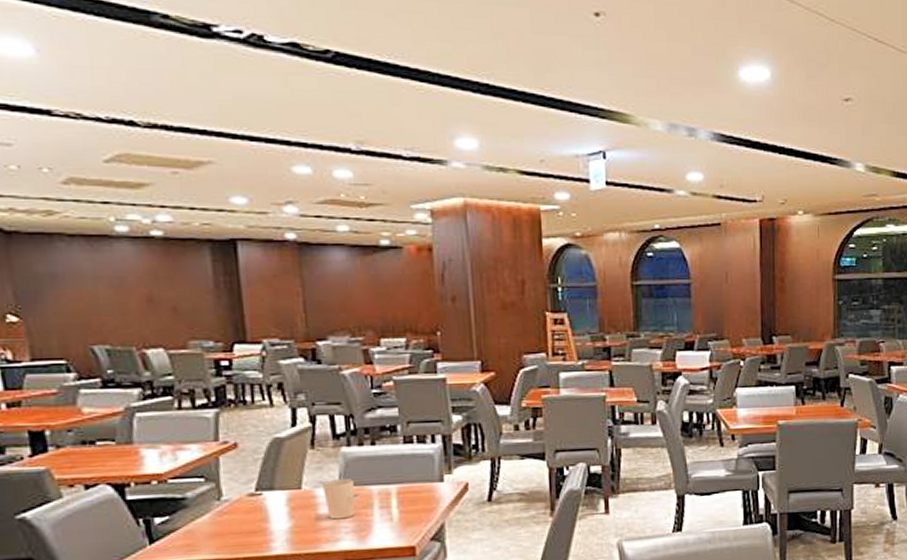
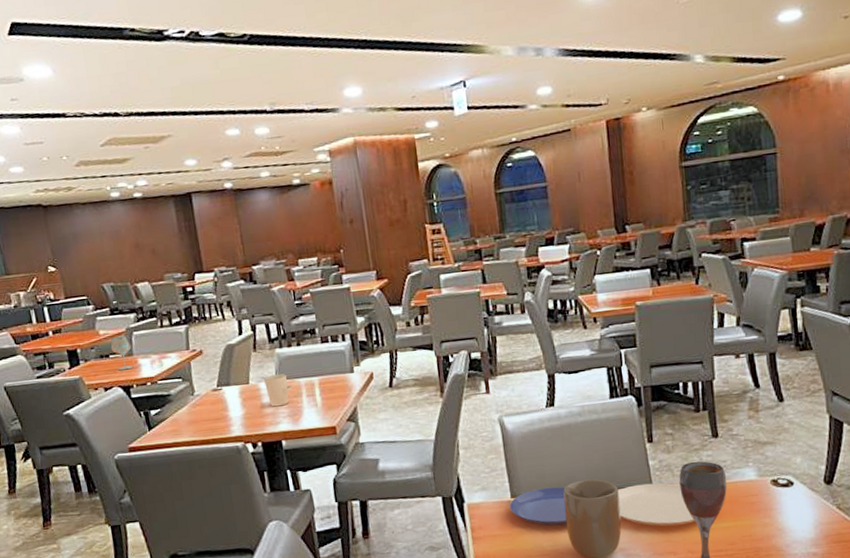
wine glass: none [99,416,132,463] -> present [111,335,134,371]

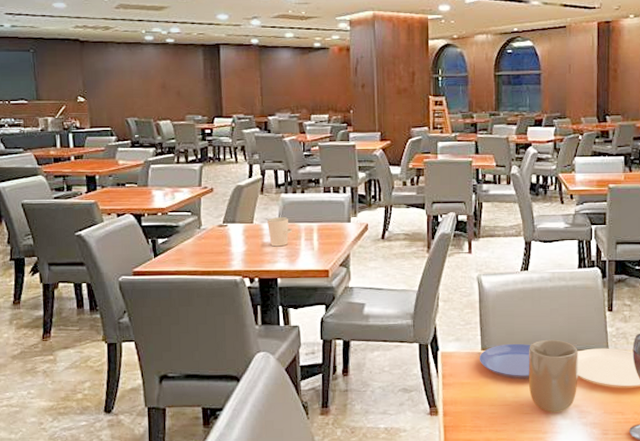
wine glass: present [111,335,134,371] -> none [128,167,147,199]

